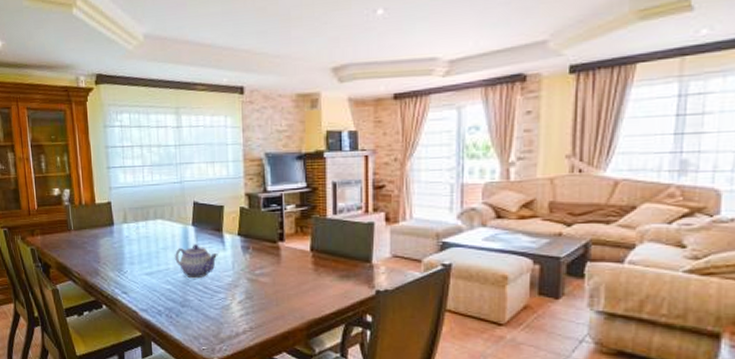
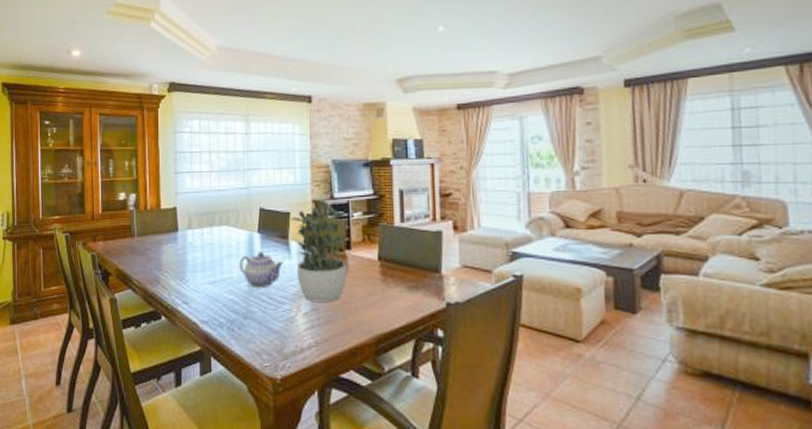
potted plant: none [225,195,280,292] -> present [291,202,347,303]

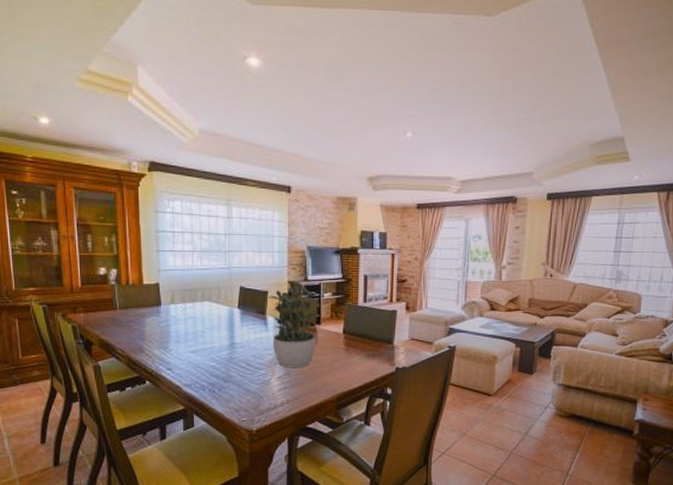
teapot: present [239,252,284,289] -> none [220,325,261,357]

